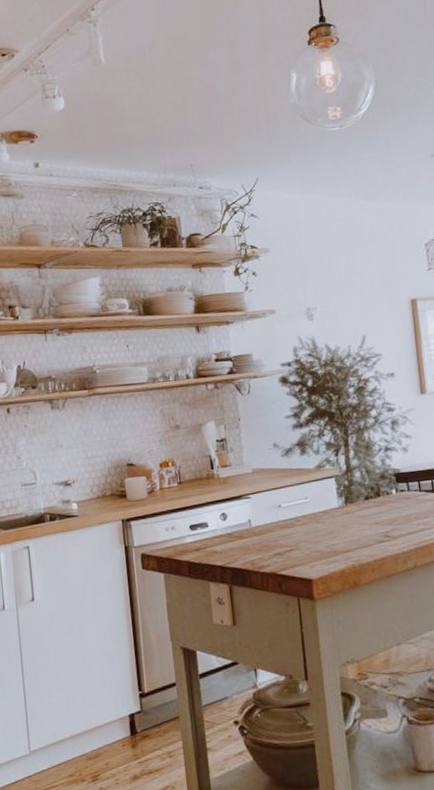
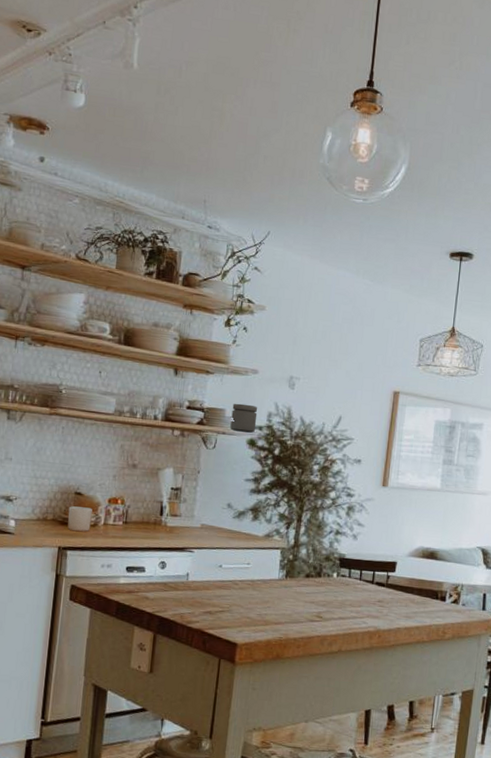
jar: none [257,344,285,373] -> present [230,403,258,433]

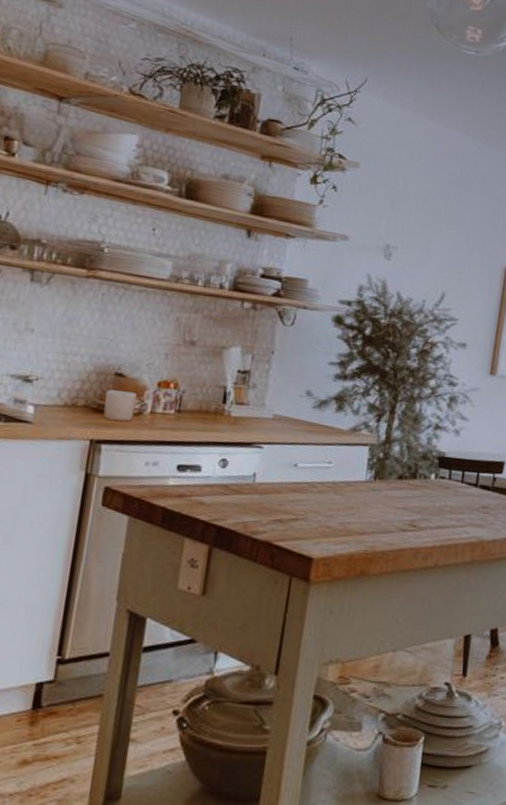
jar: present [230,403,258,433] -> none [313,273,347,309]

